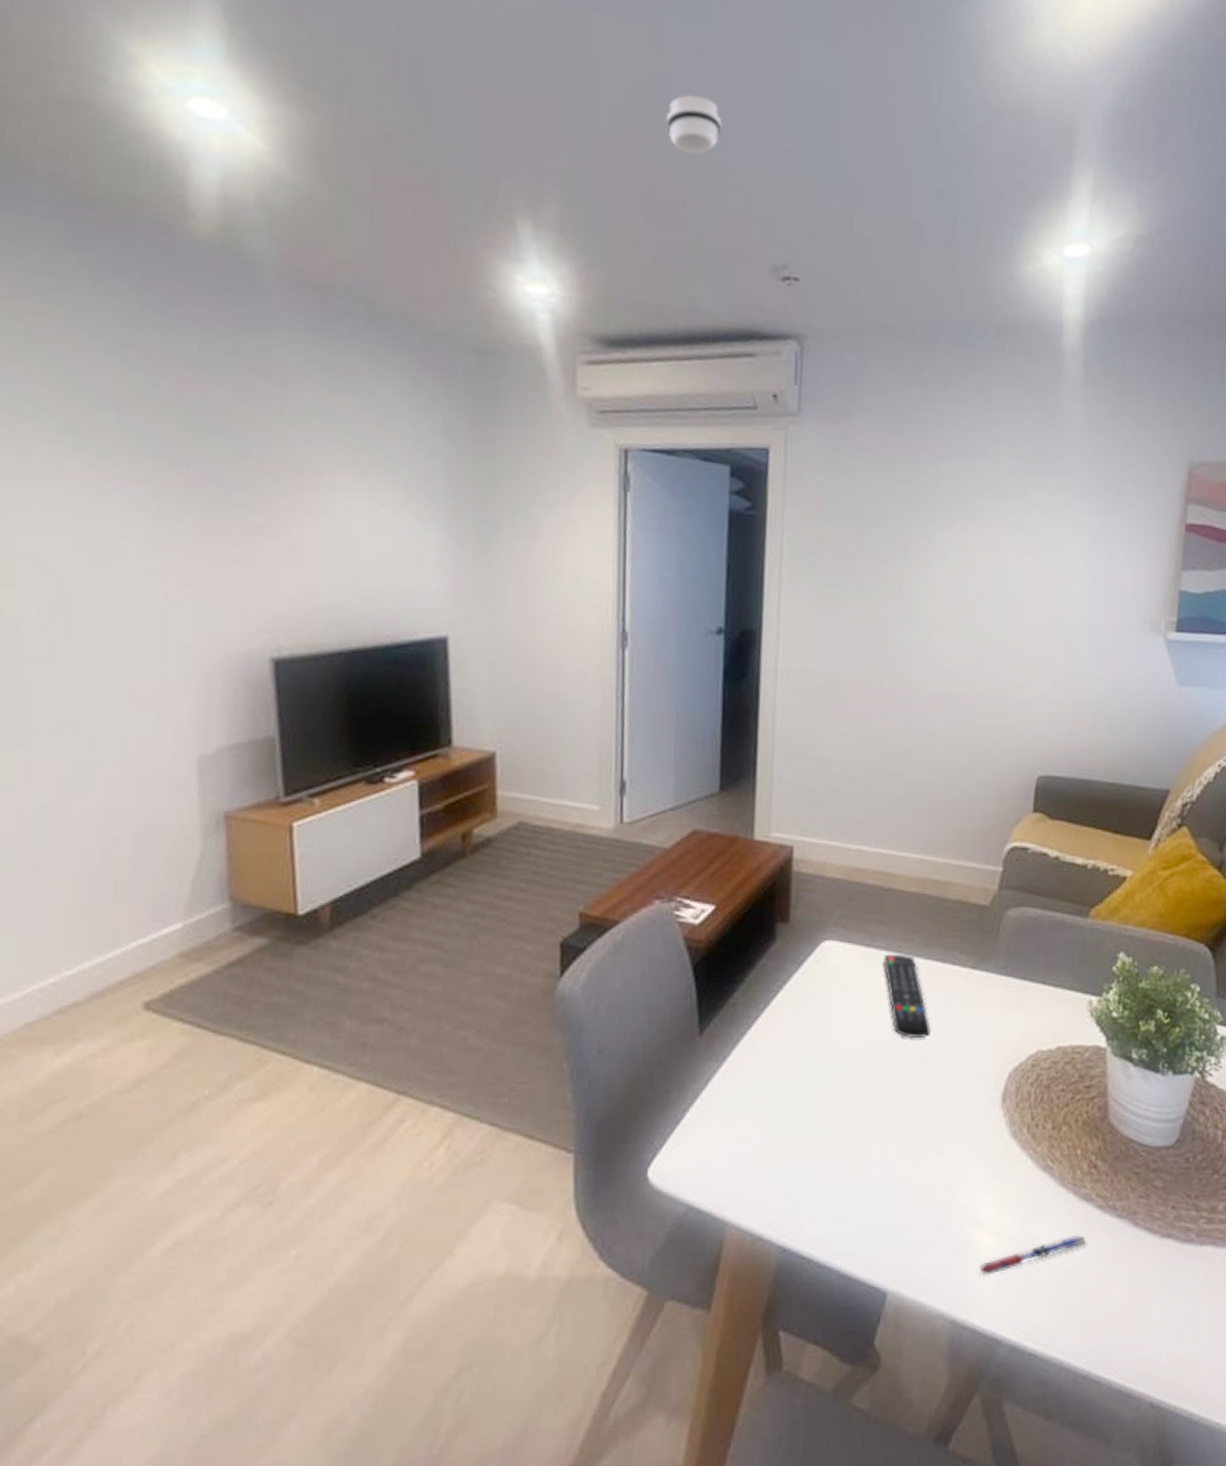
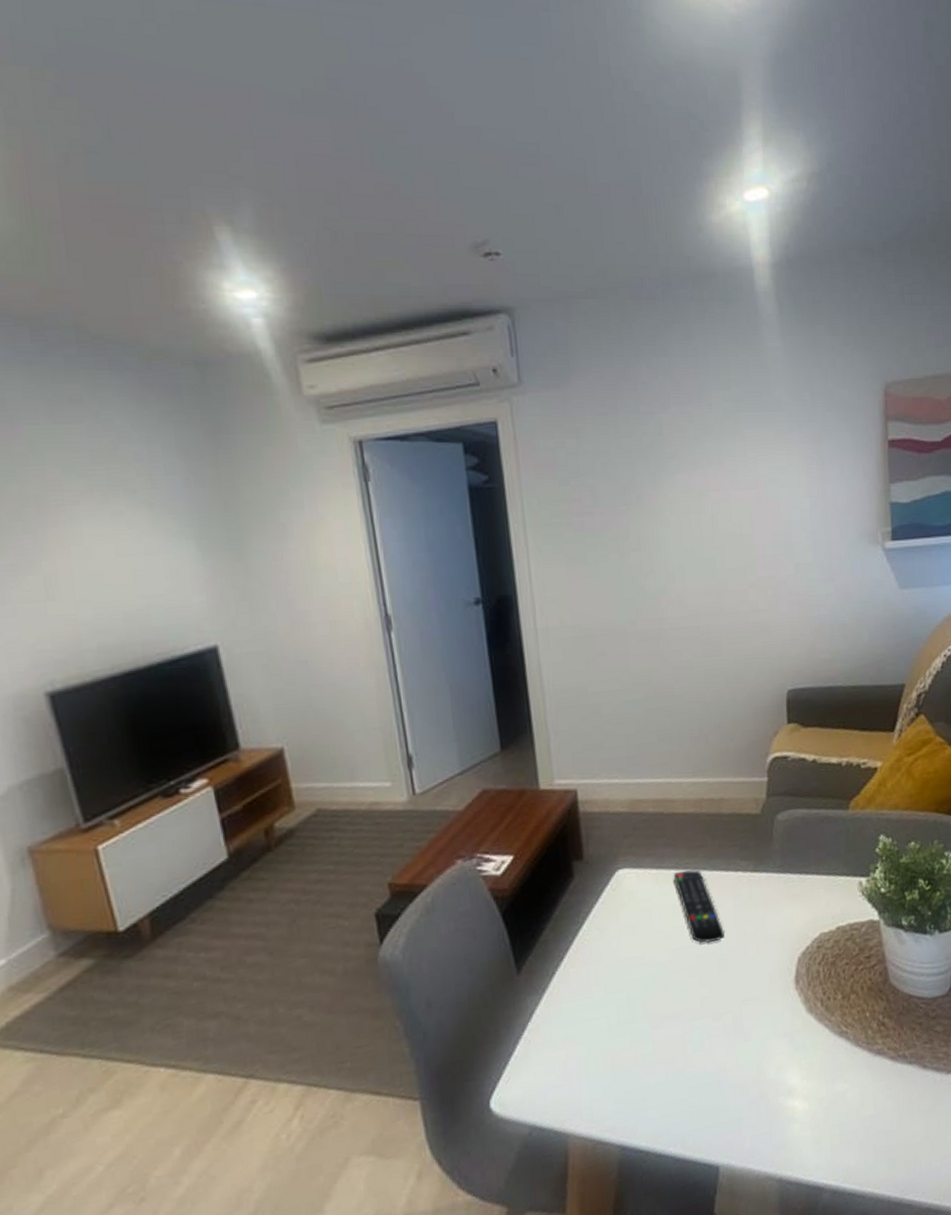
smoke detector: present [665,94,722,155] -> none [344,80,402,142]
pen: present [979,1234,1087,1276] -> none [796,1084,885,1136]

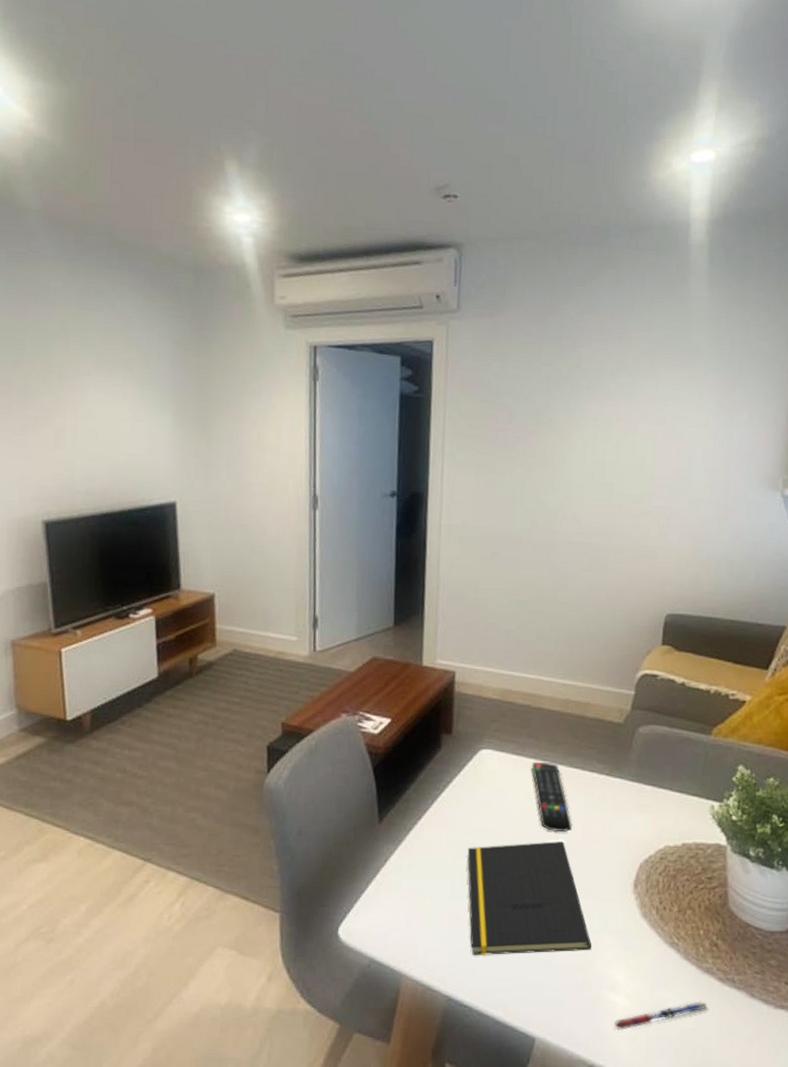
notepad: none [618,951,763,1095] -> present [467,841,592,955]
pen: none [796,1084,885,1136] -> present [614,1001,708,1030]

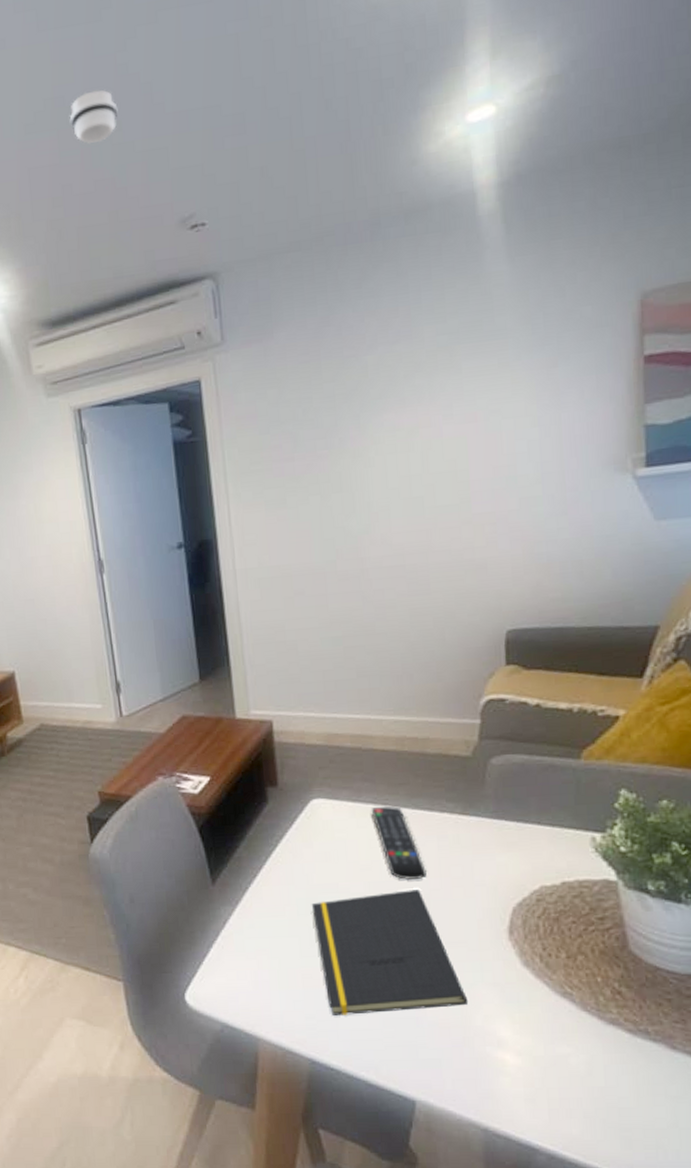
smoke detector: none [345,45,392,97] -> present [69,89,118,145]
pen: present [614,1001,708,1030] -> none [505,1055,620,1091]

